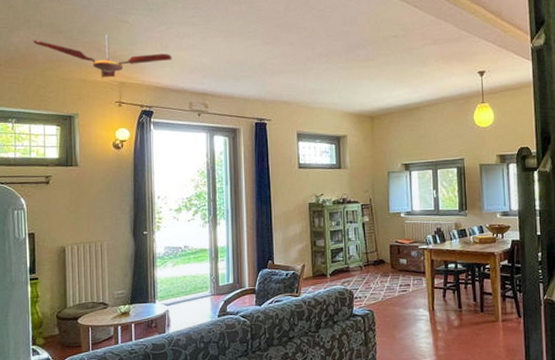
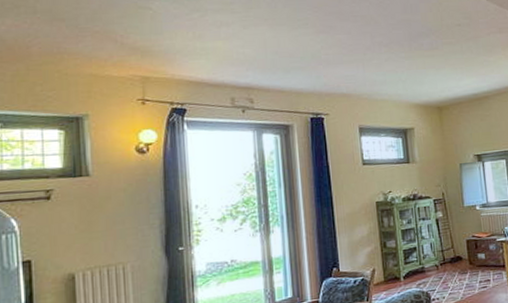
ceiling fan: present [33,35,172,78] -> none [24,23,208,73]

